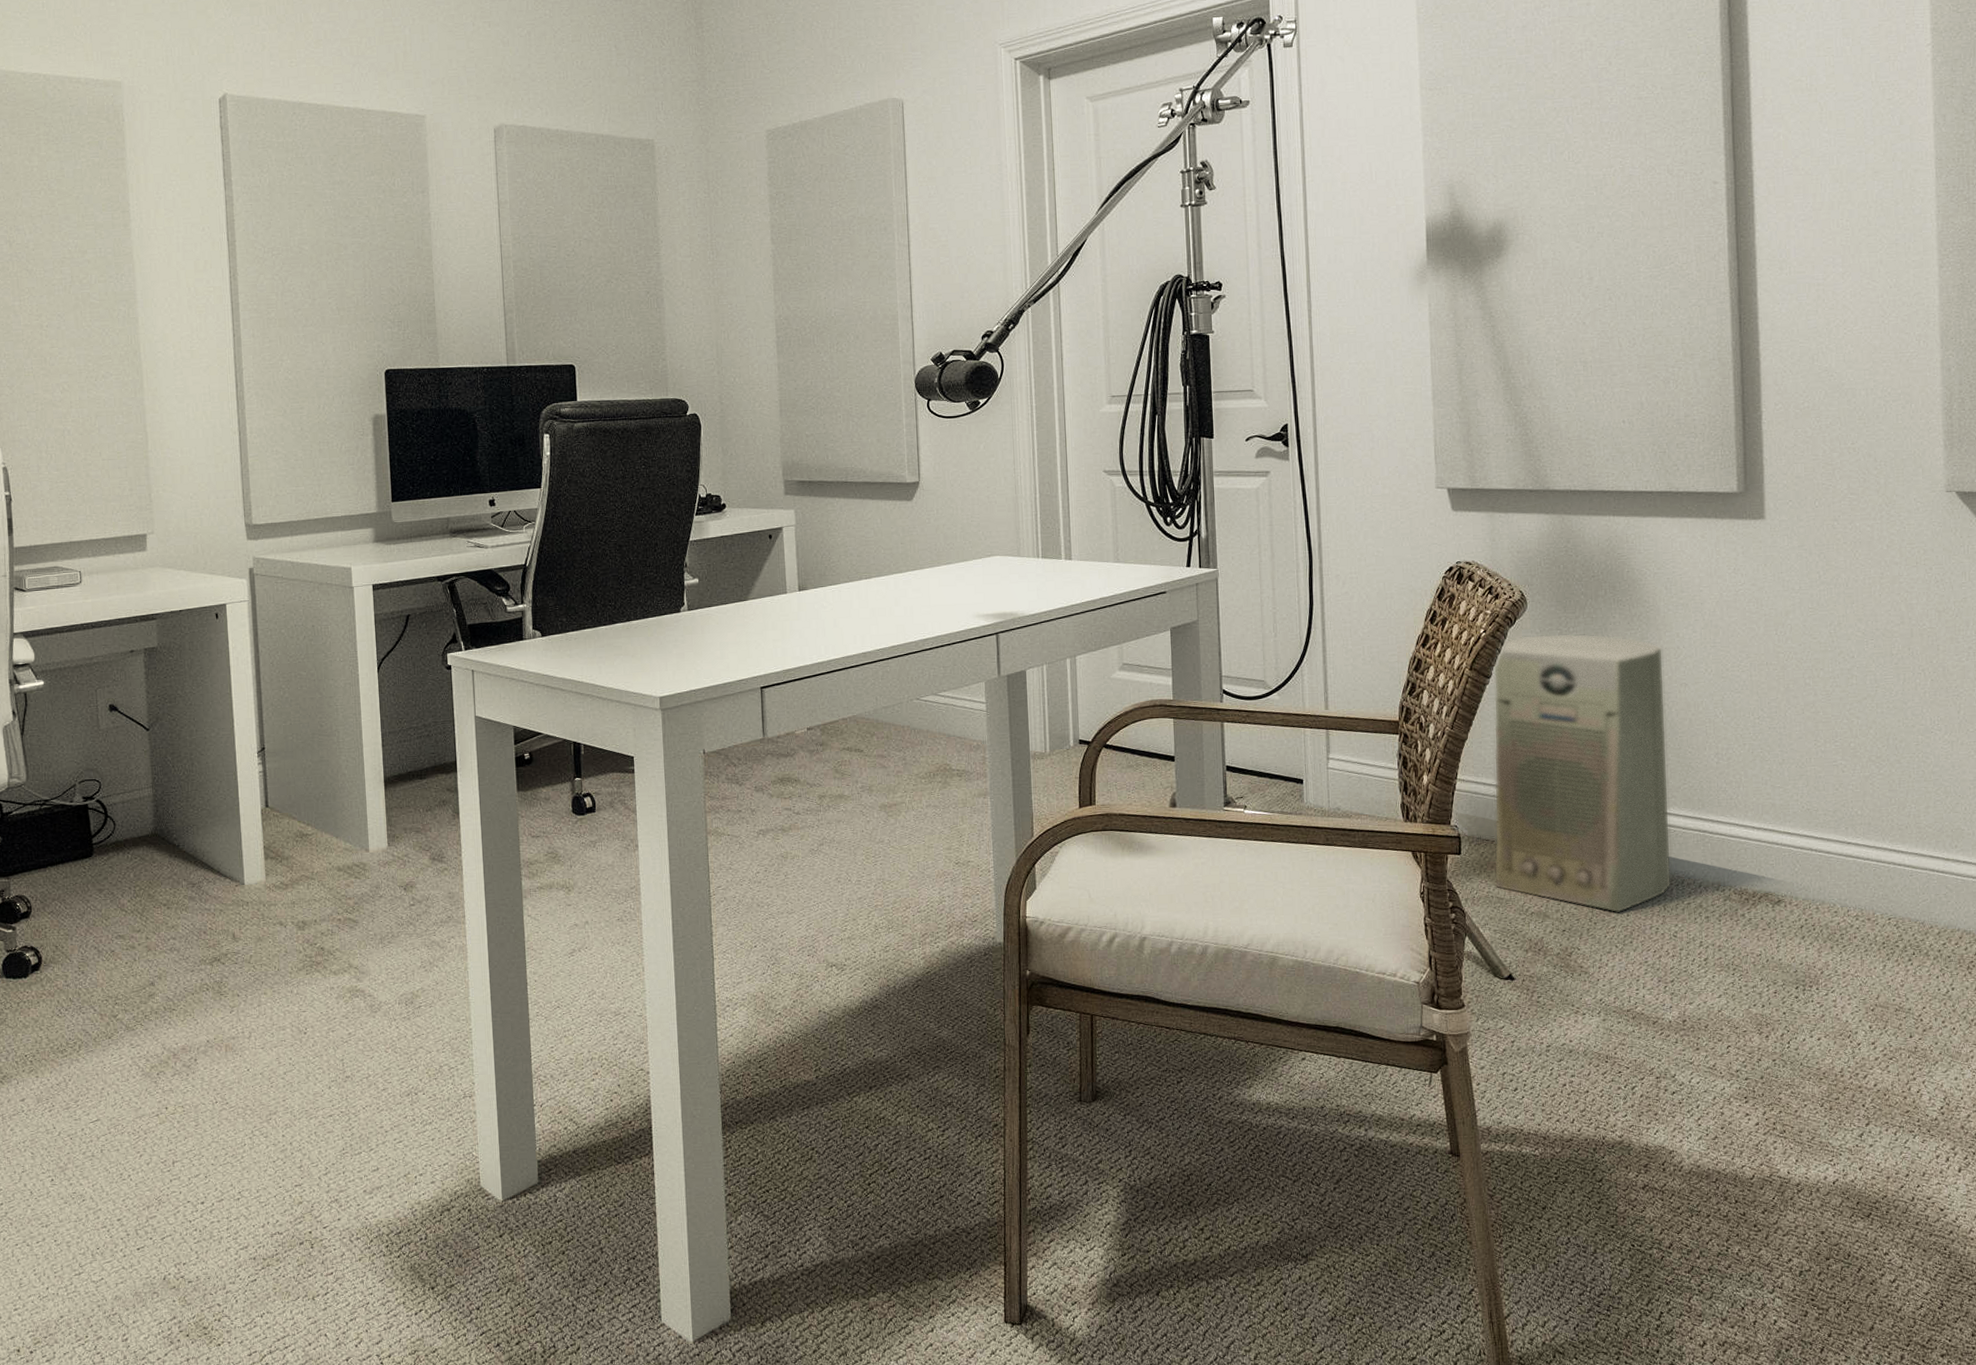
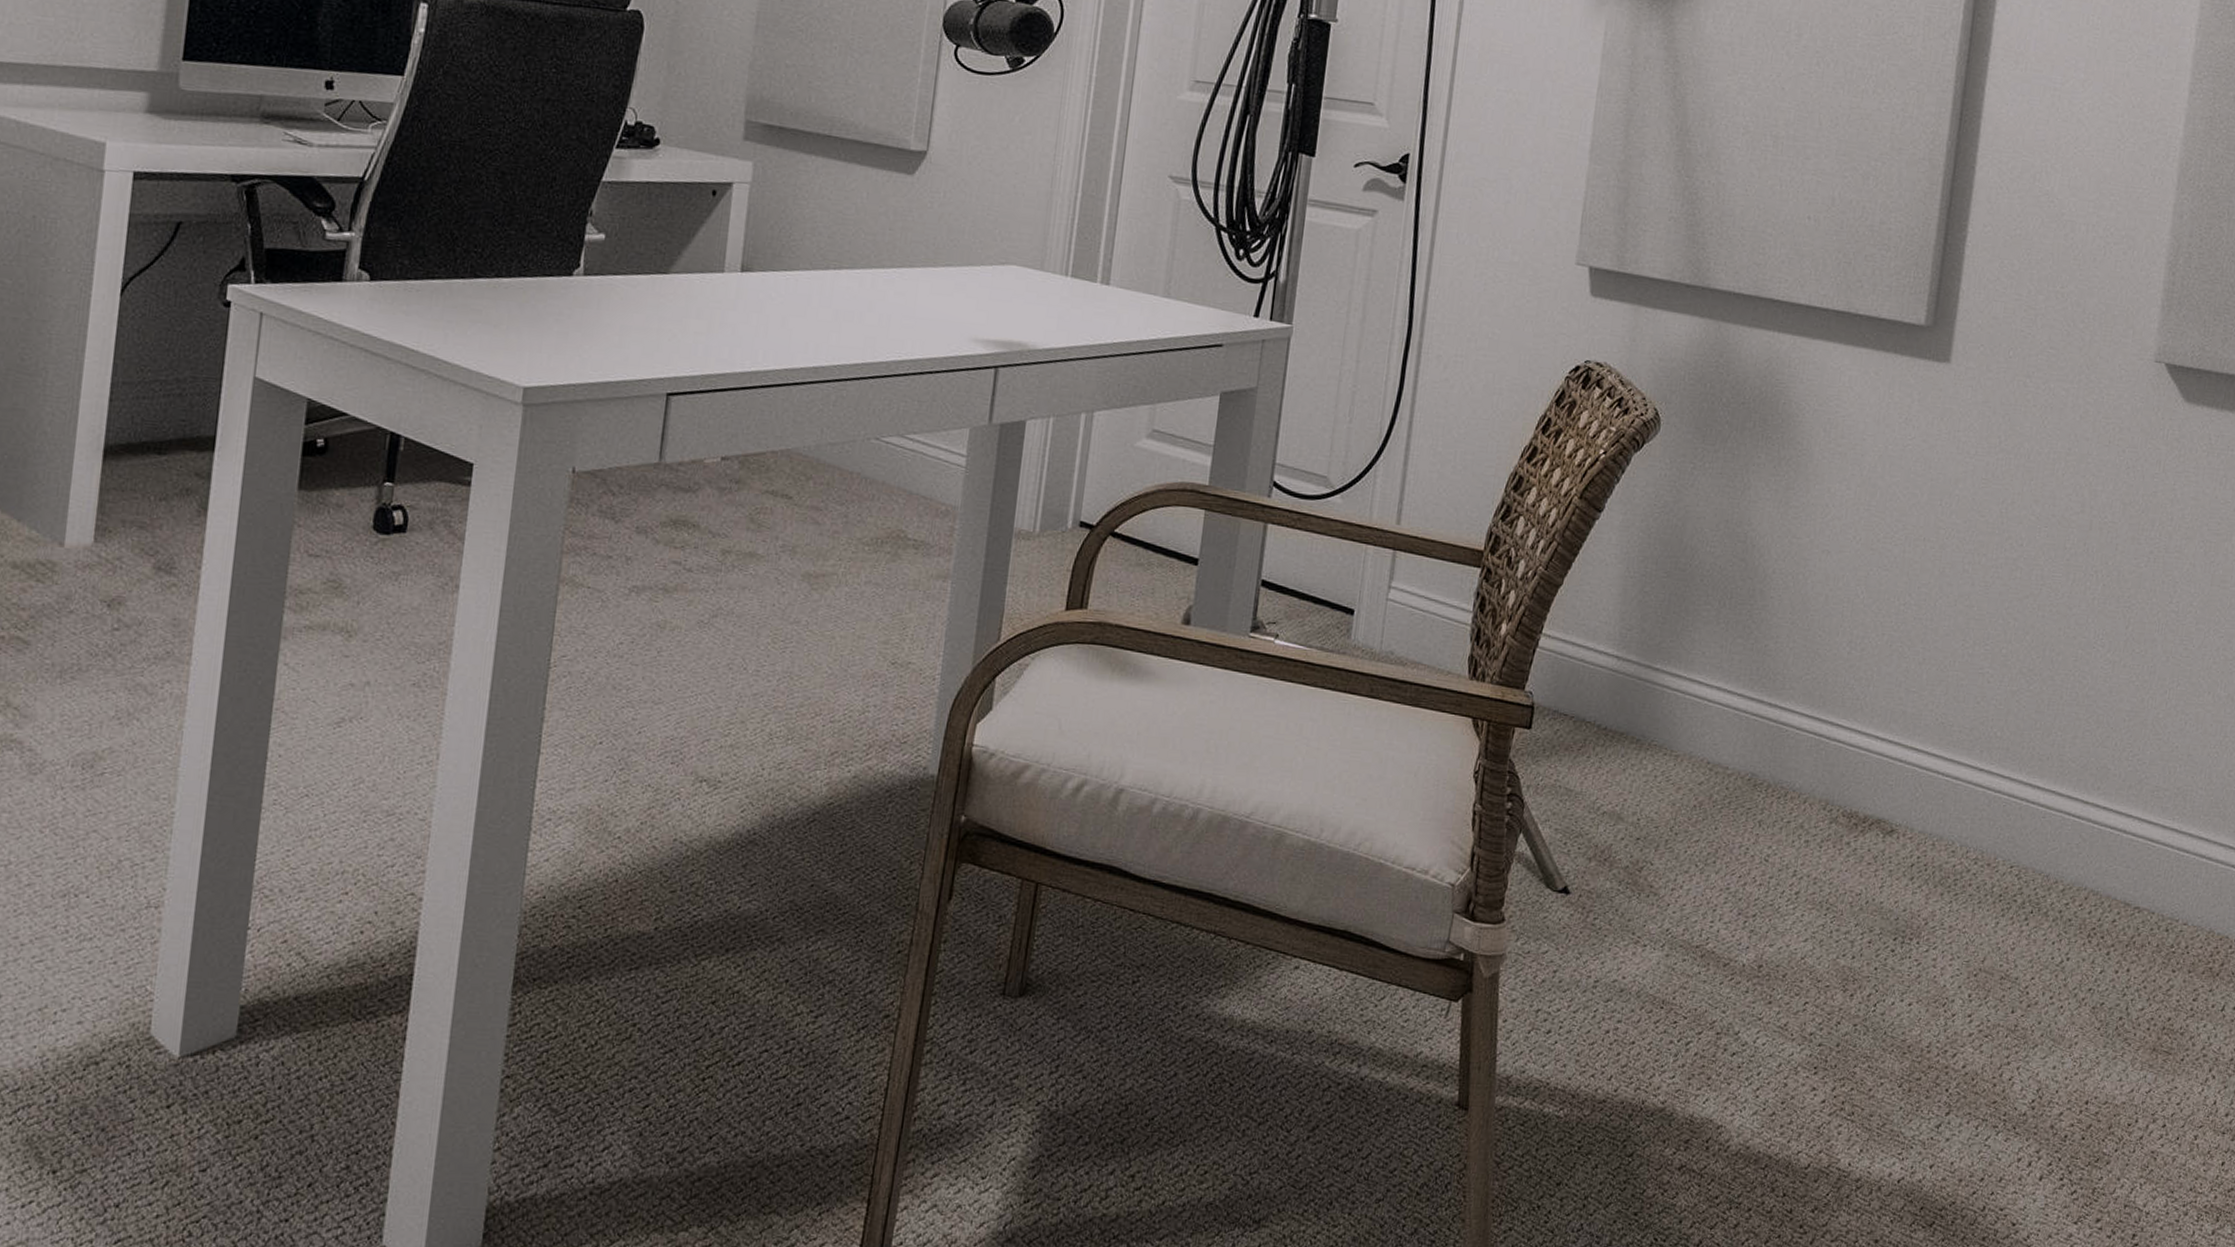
air purifier: present [1494,633,1672,913] -> none [1565,464,1809,825]

